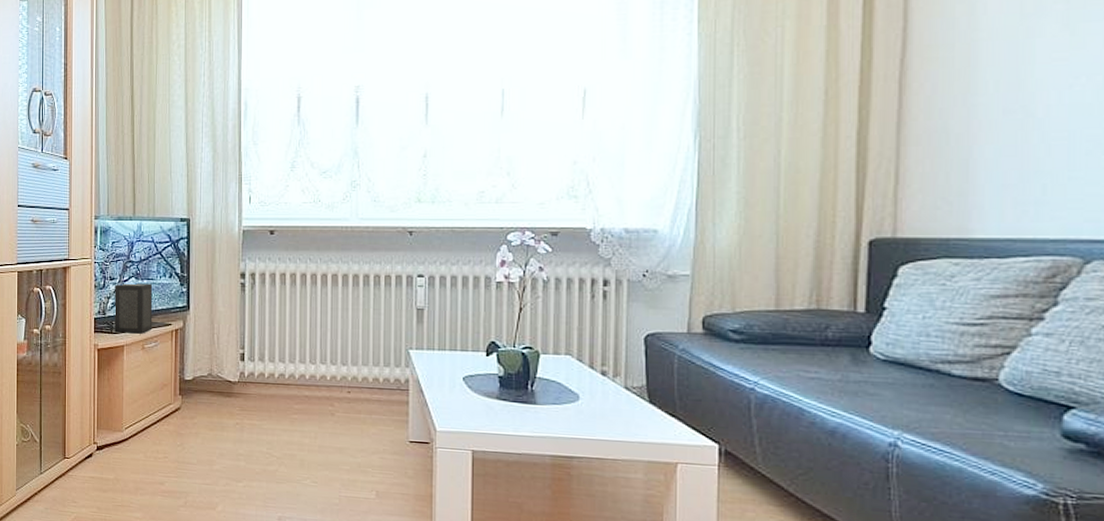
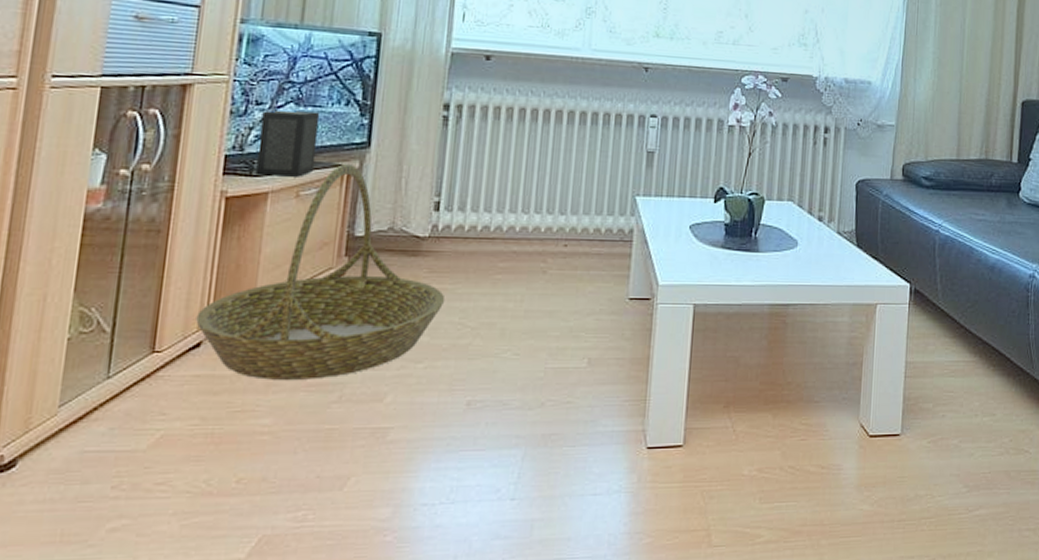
basket: none [88,323,255,488] -> present [196,163,446,381]

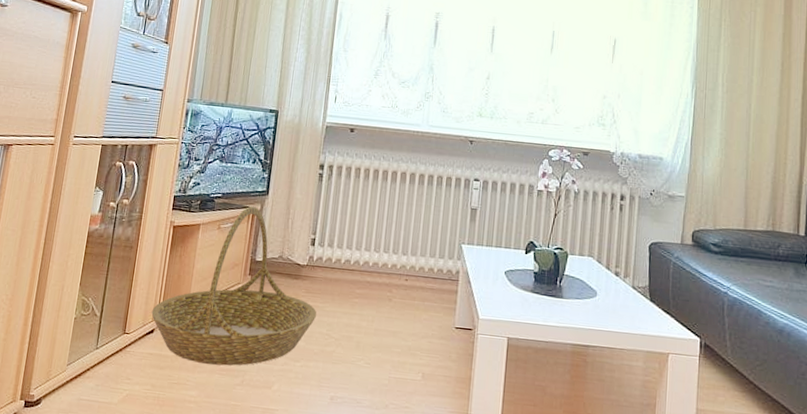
speaker: present [255,110,320,177] -> none [192,164,236,214]

